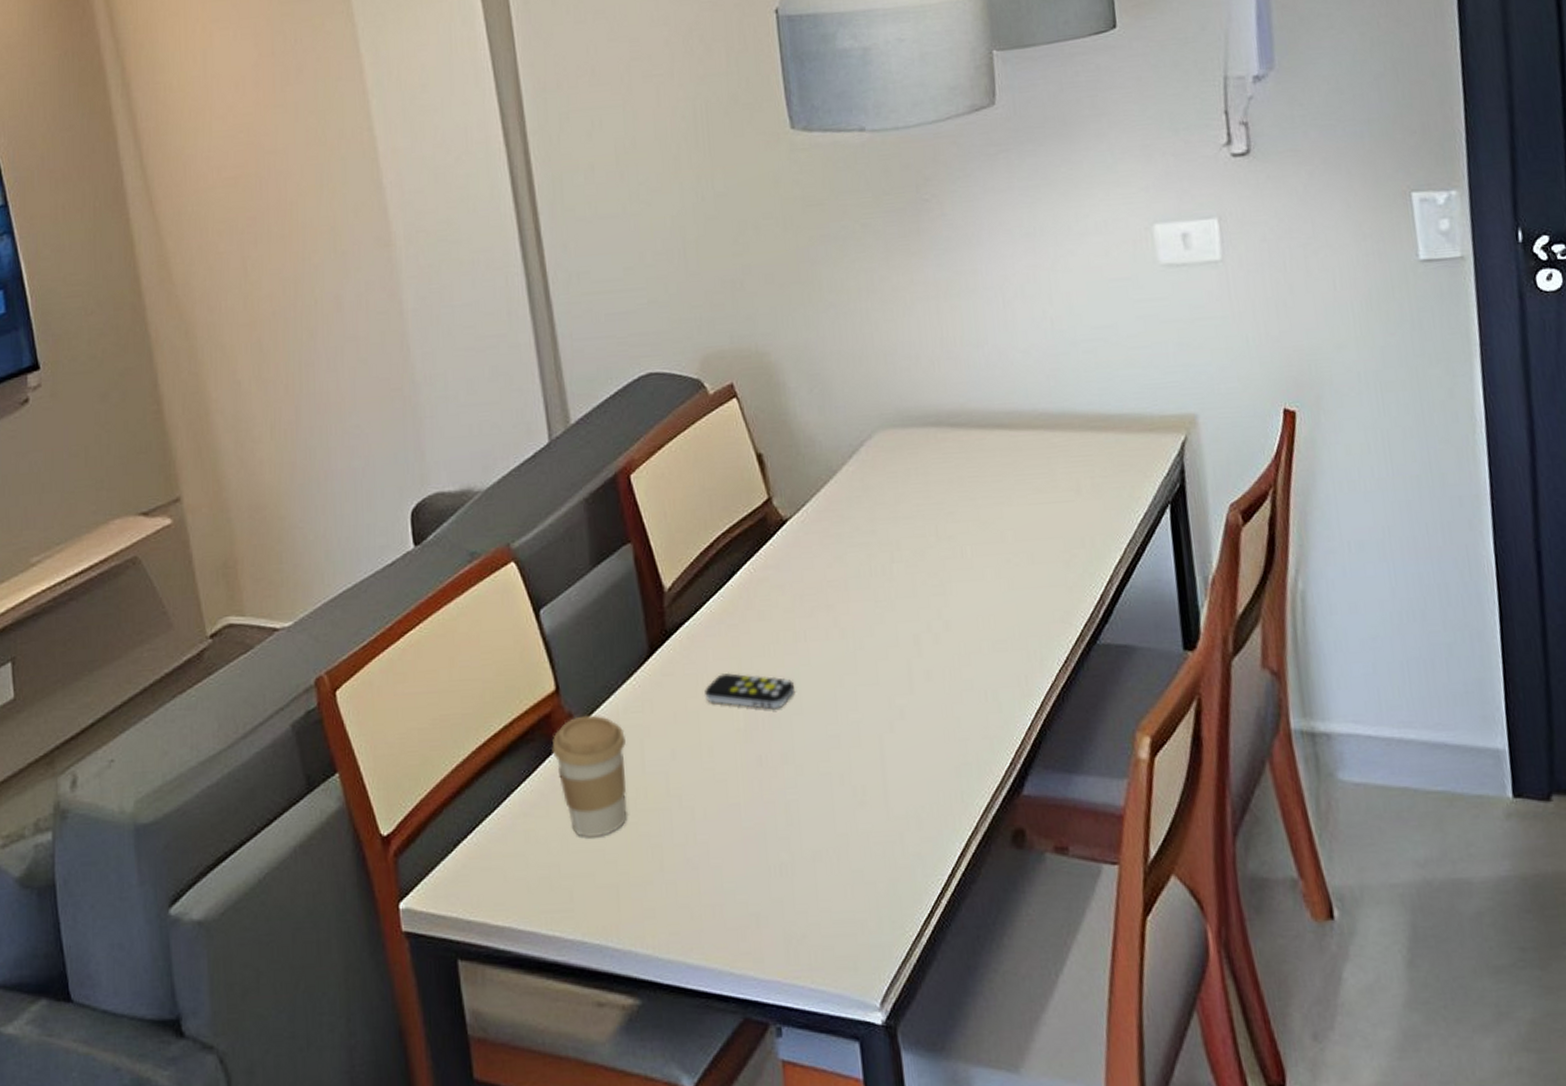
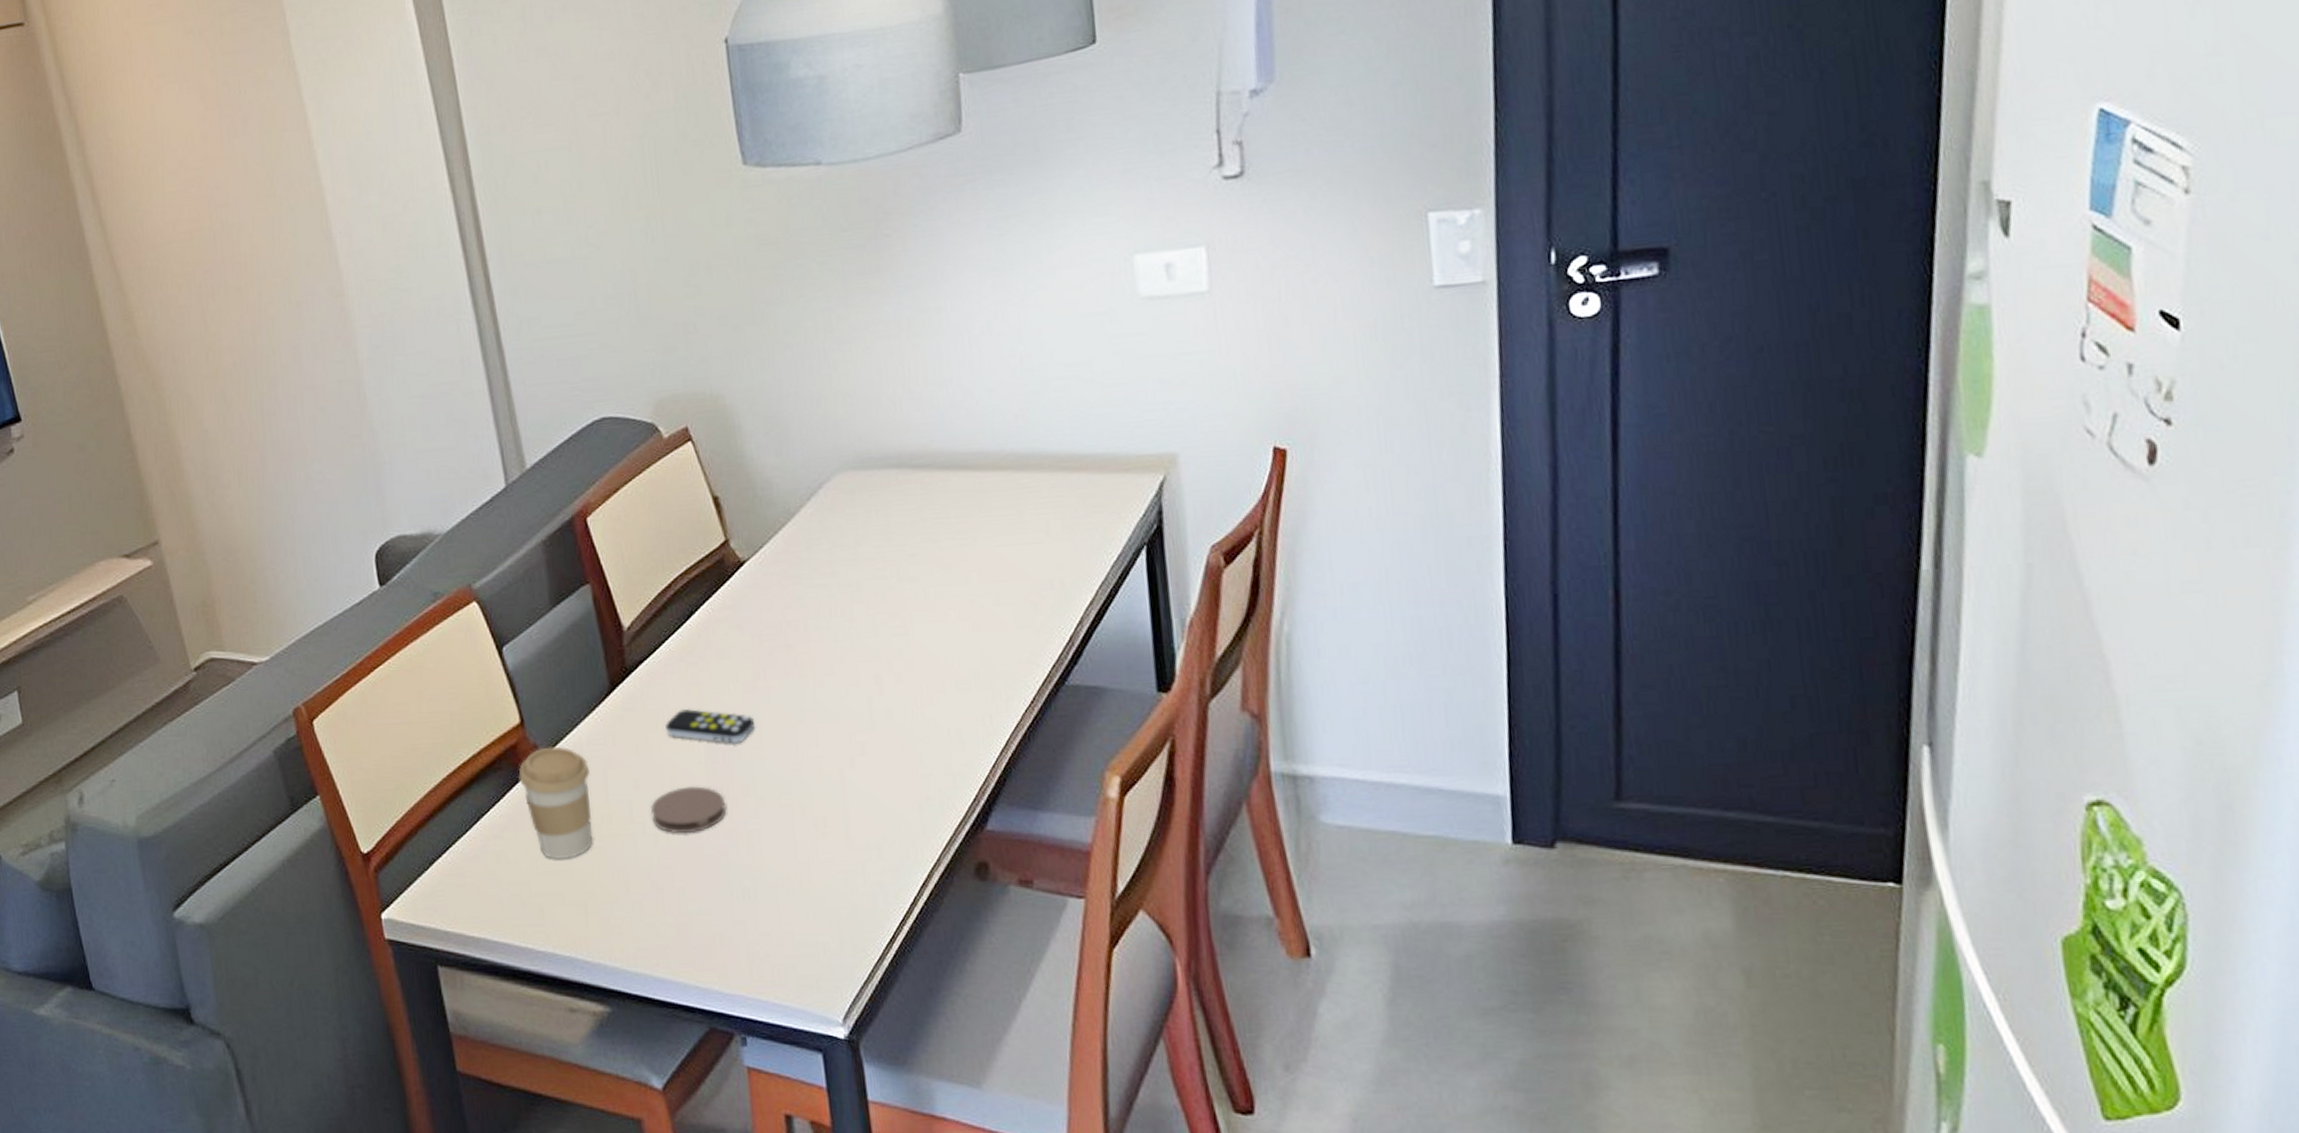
coaster: none [688,755,765,806] -> present [651,786,727,834]

